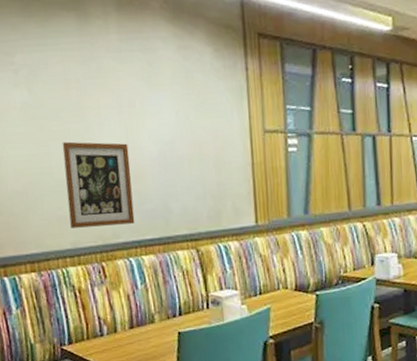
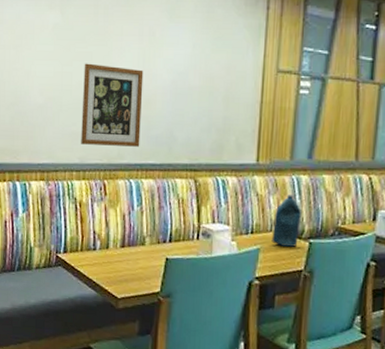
bottle: none [279,251,306,303] -> present [271,195,301,247]

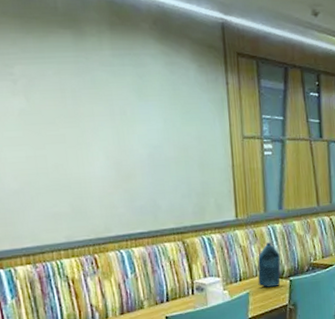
wall art: present [81,63,144,147] -> none [57,145,126,224]

